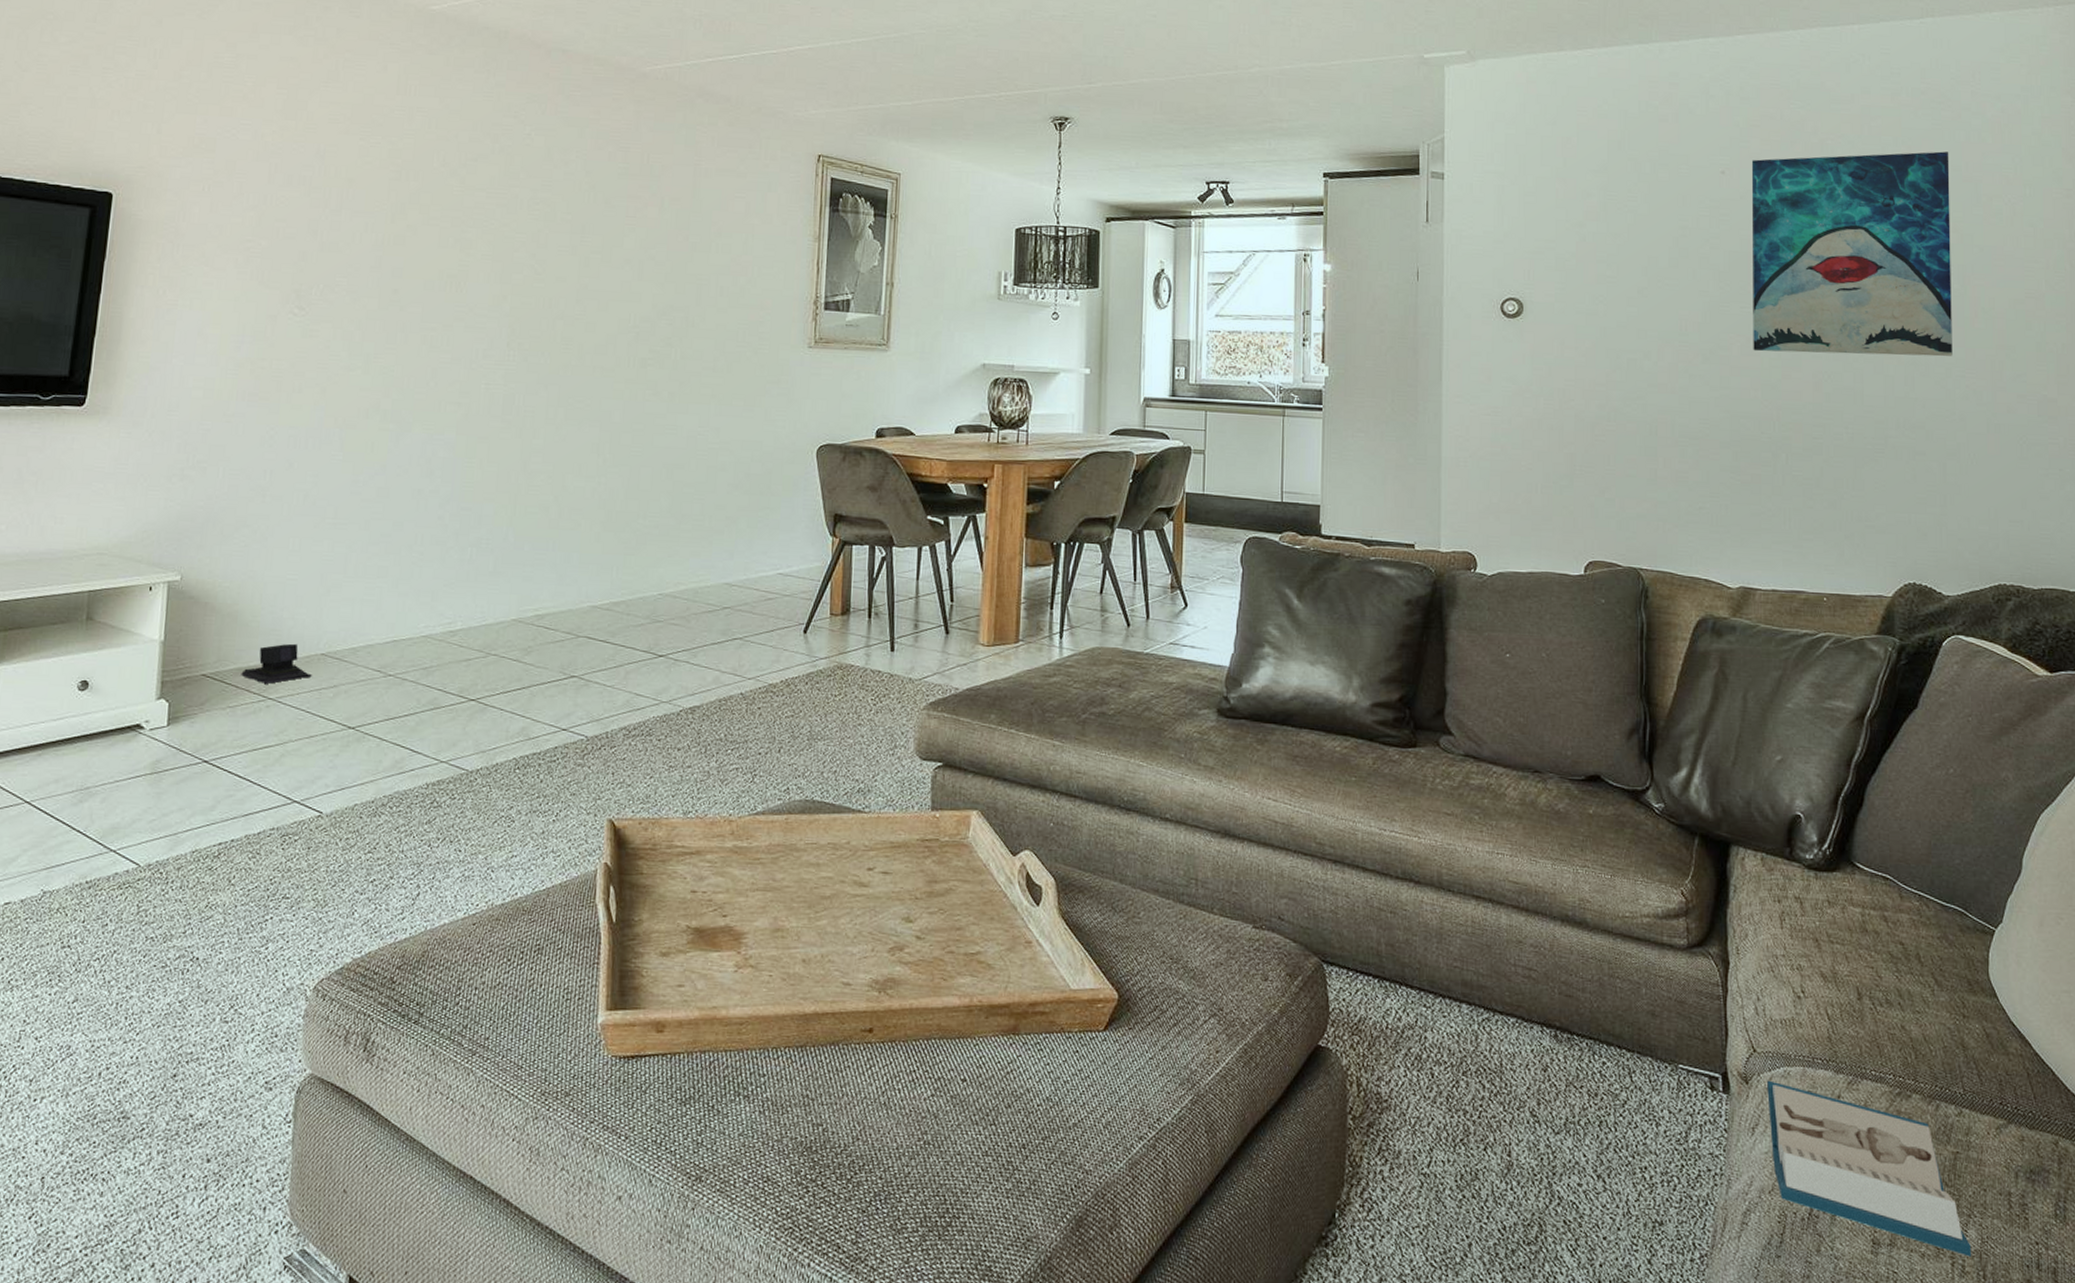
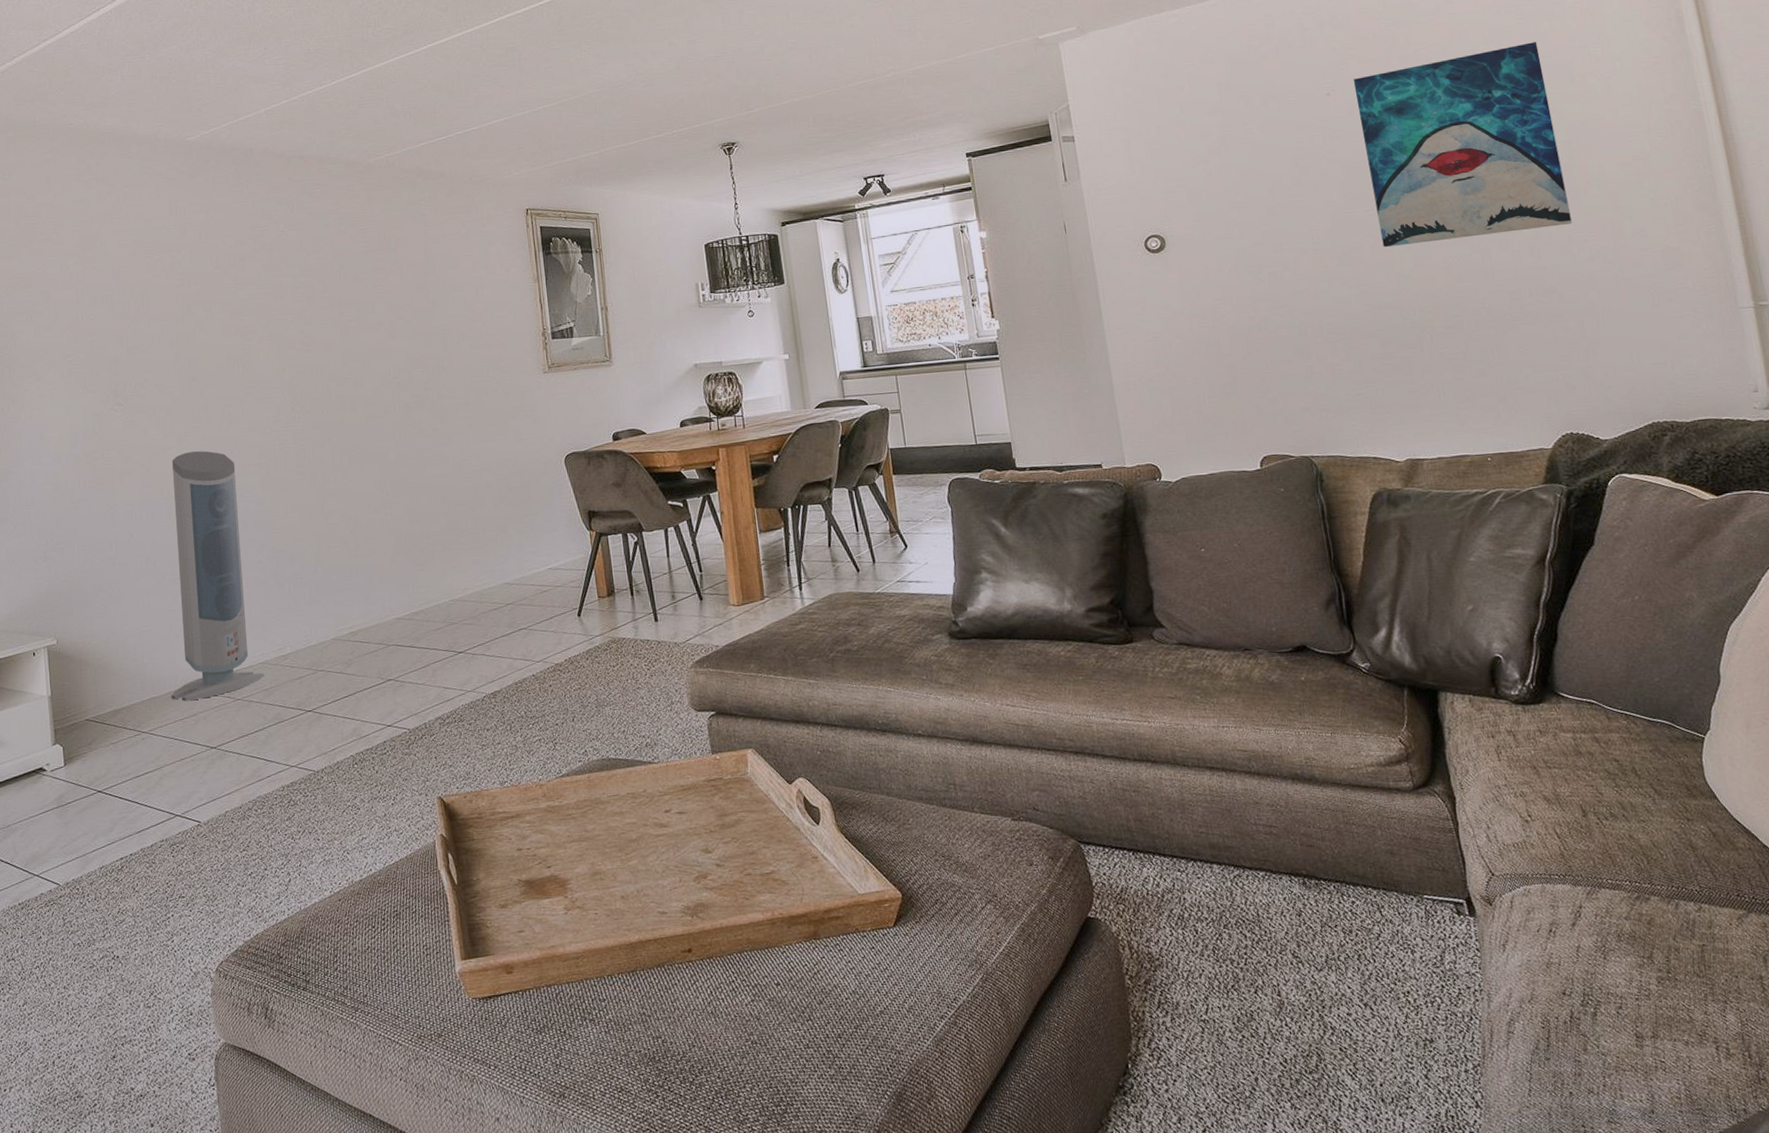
speaker: present [241,643,312,684] -> none [117,683,175,720]
air purifier: none [310,376,429,670] -> present [171,451,264,702]
hardback book: present [1767,1080,1972,1257] -> none [1509,899,1734,1040]

